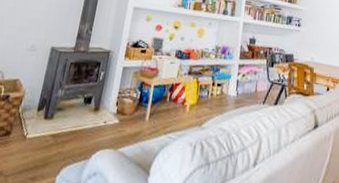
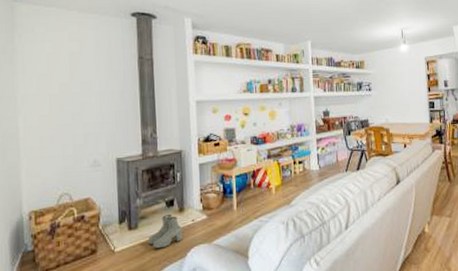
boots: none [58,110,94,145] -> present [148,213,183,249]

